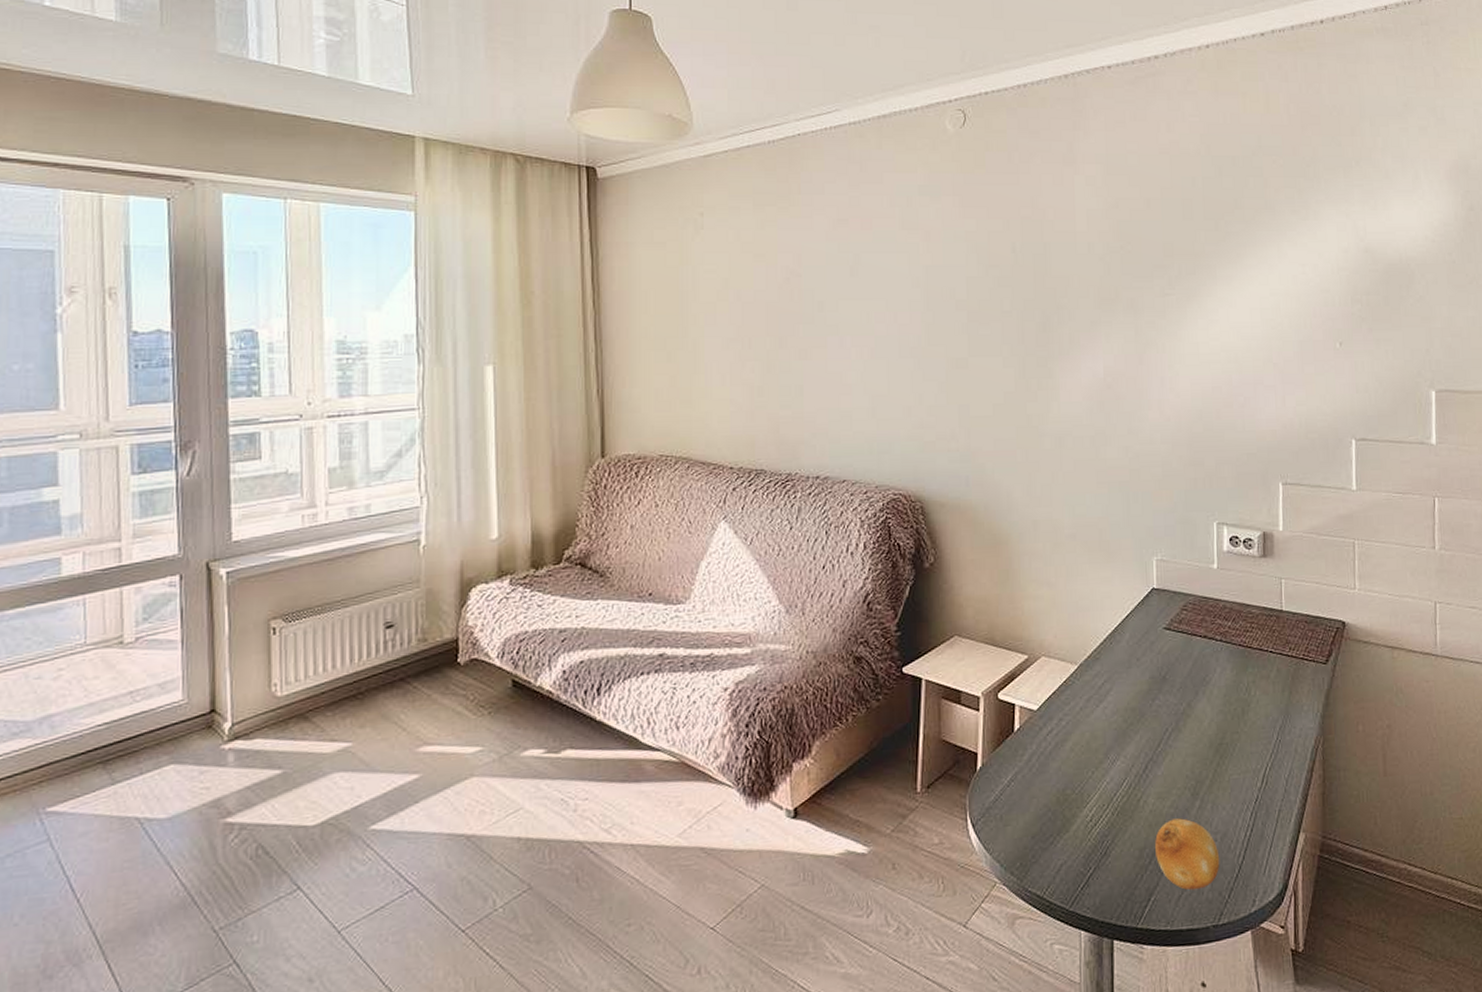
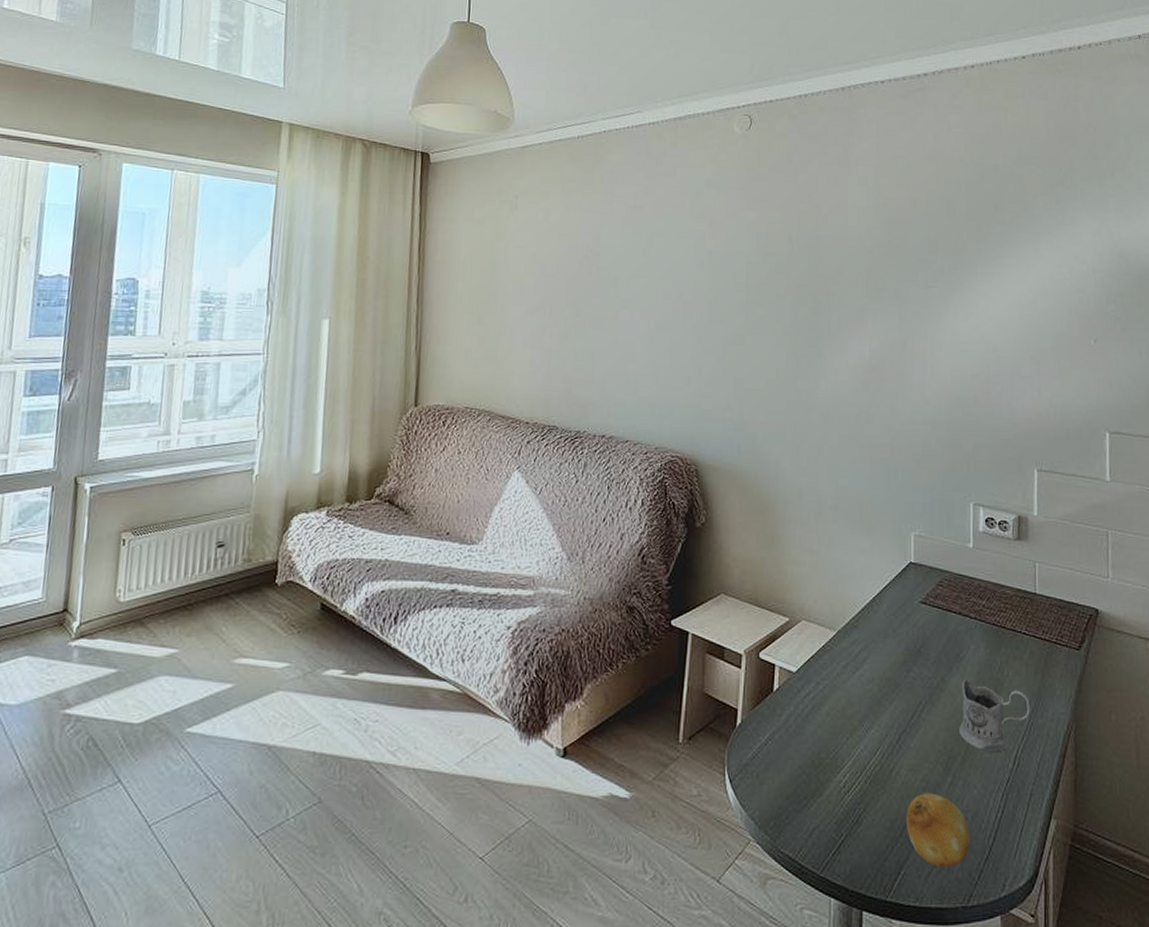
tea glass holder: none [1207,702,1279,773] -> present [959,679,1031,752]

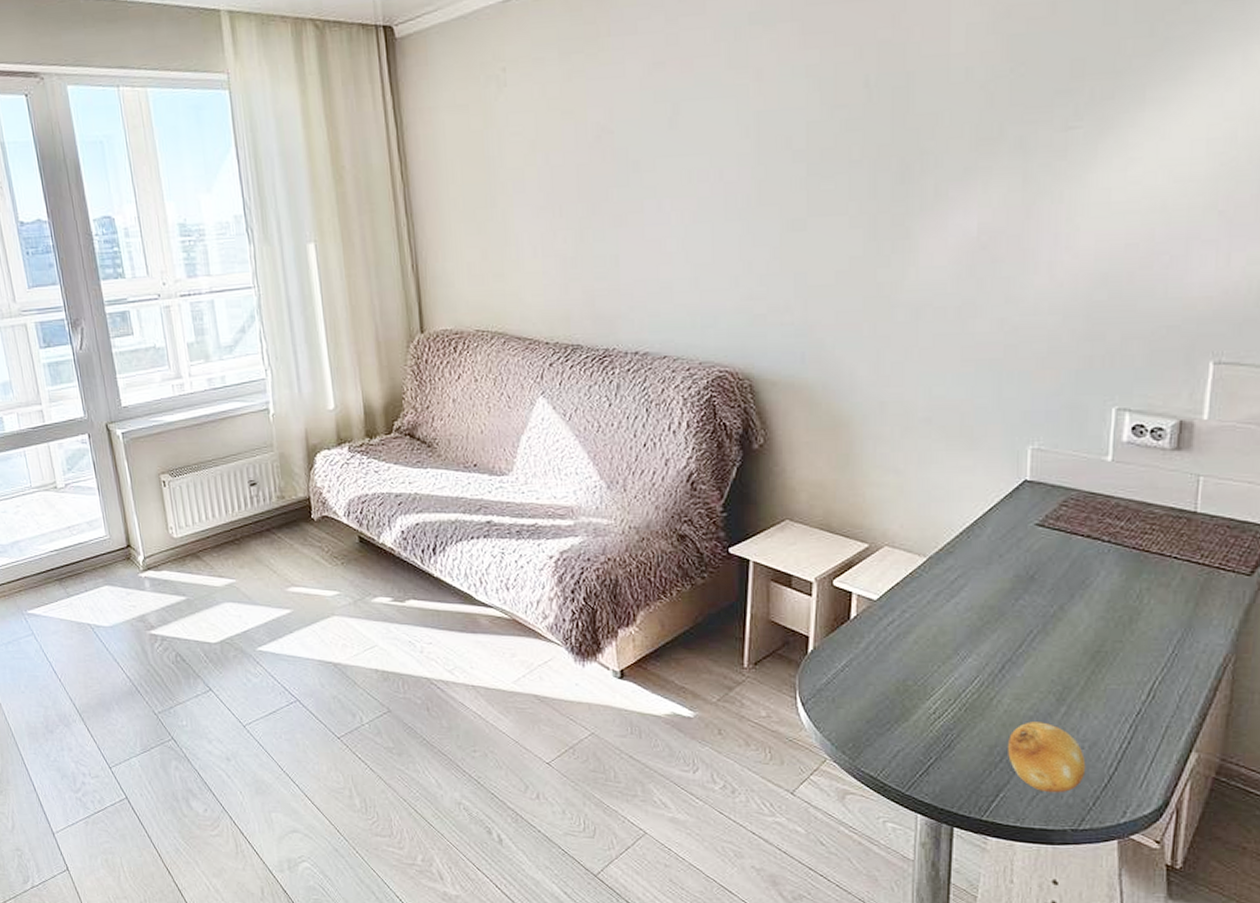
tea glass holder: present [959,679,1031,752] -> none [1079,608,1177,684]

